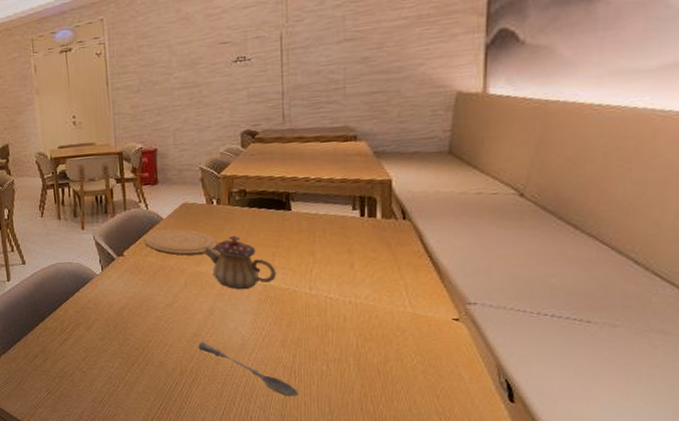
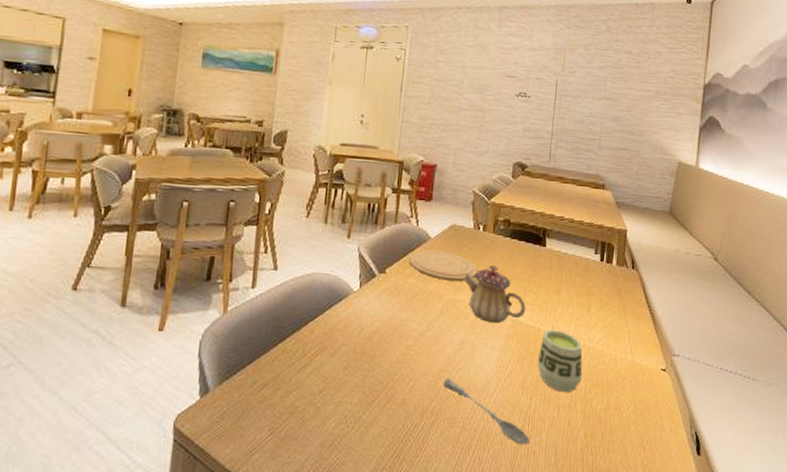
cup: none [296,289,352,349] -> present [537,329,583,393]

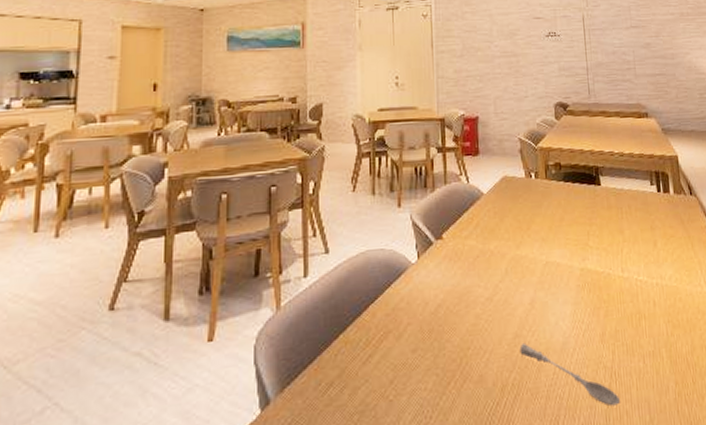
plate: present [409,250,478,281] -> none [465,206,536,237]
teapot: present [464,264,526,324] -> none [524,212,592,276]
cup: present [537,329,583,393] -> none [612,271,662,340]

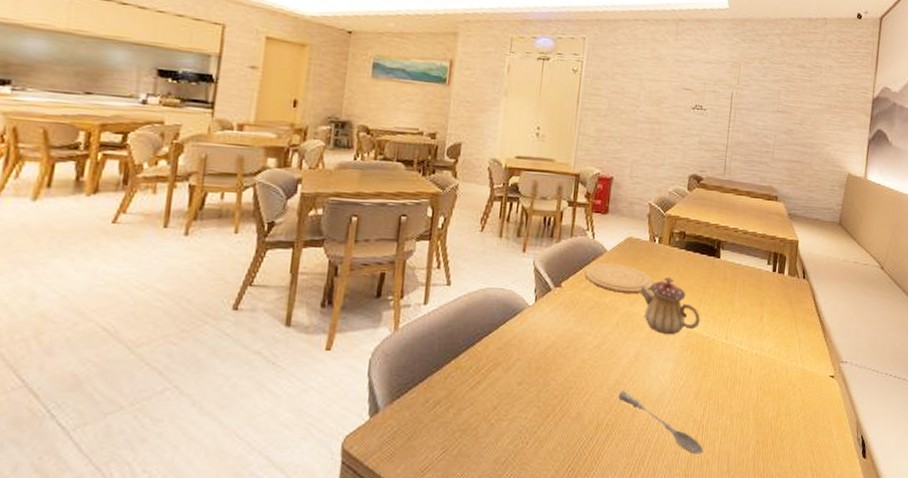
plate: none [465,206,536,237] -> present [585,263,653,293]
teapot: none [524,212,592,276] -> present [640,276,700,335]

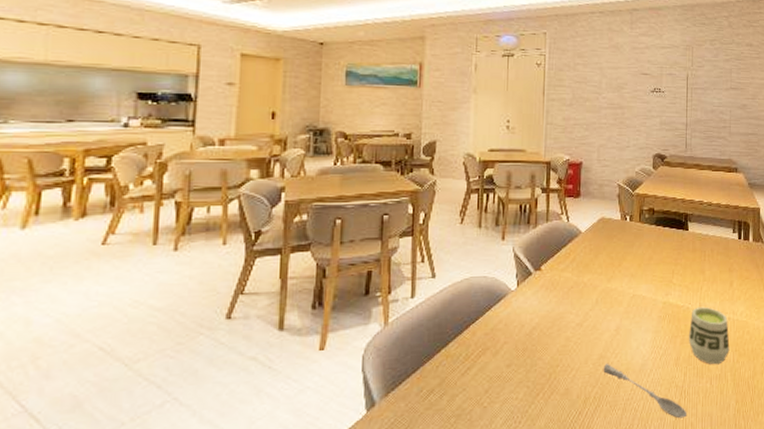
plate: present [585,263,653,293] -> none [563,244,627,271]
teapot: present [640,276,700,335] -> none [616,252,674,308]
cup: none [711,339,755,402] -> present [688,306,730,365]

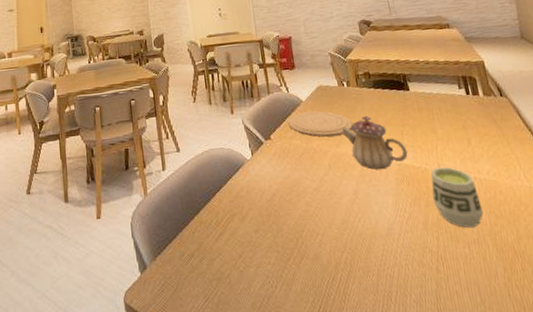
plate: none [563,244,627,271] -> present [288,111,353,137]
soupspoon: present [603,363,687,419] -> none [348,227,449,287]
teapot: none [616,252,674,308] -> present [342,115,408,170]

